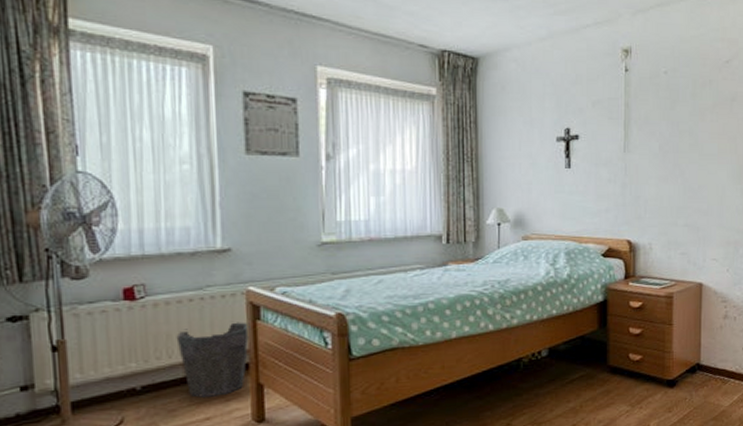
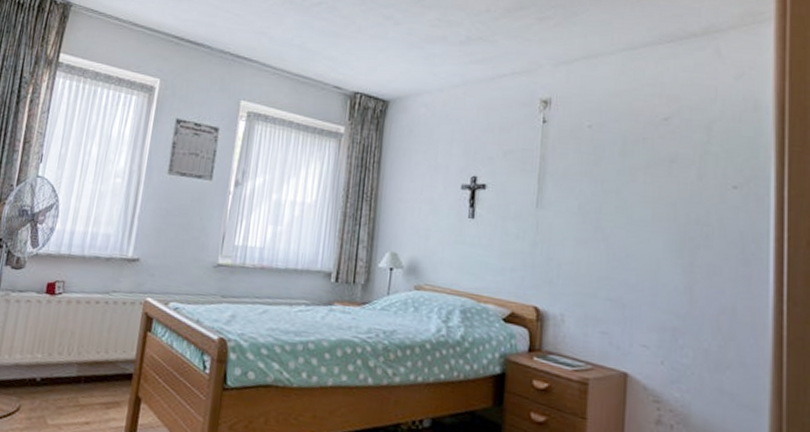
waste bin: present [176,322,250,398] -> none [77,329,142,402]

